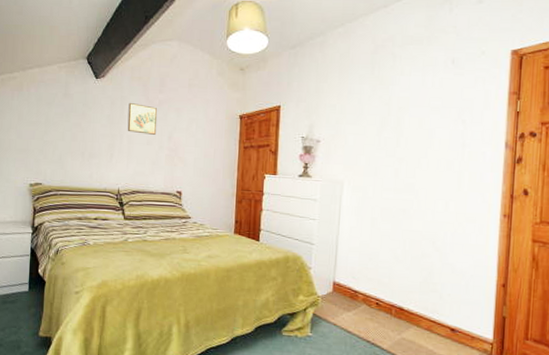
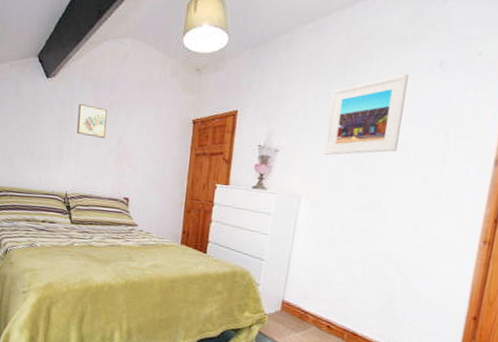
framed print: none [361,70,427,144] -> present [325,74,409,155]

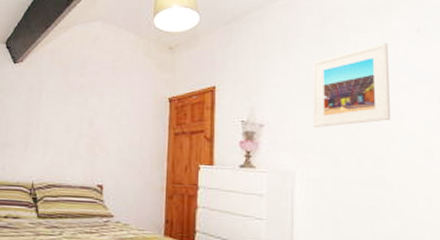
wall art: present [76,103,108,138] -> none [44,87,78,121]

